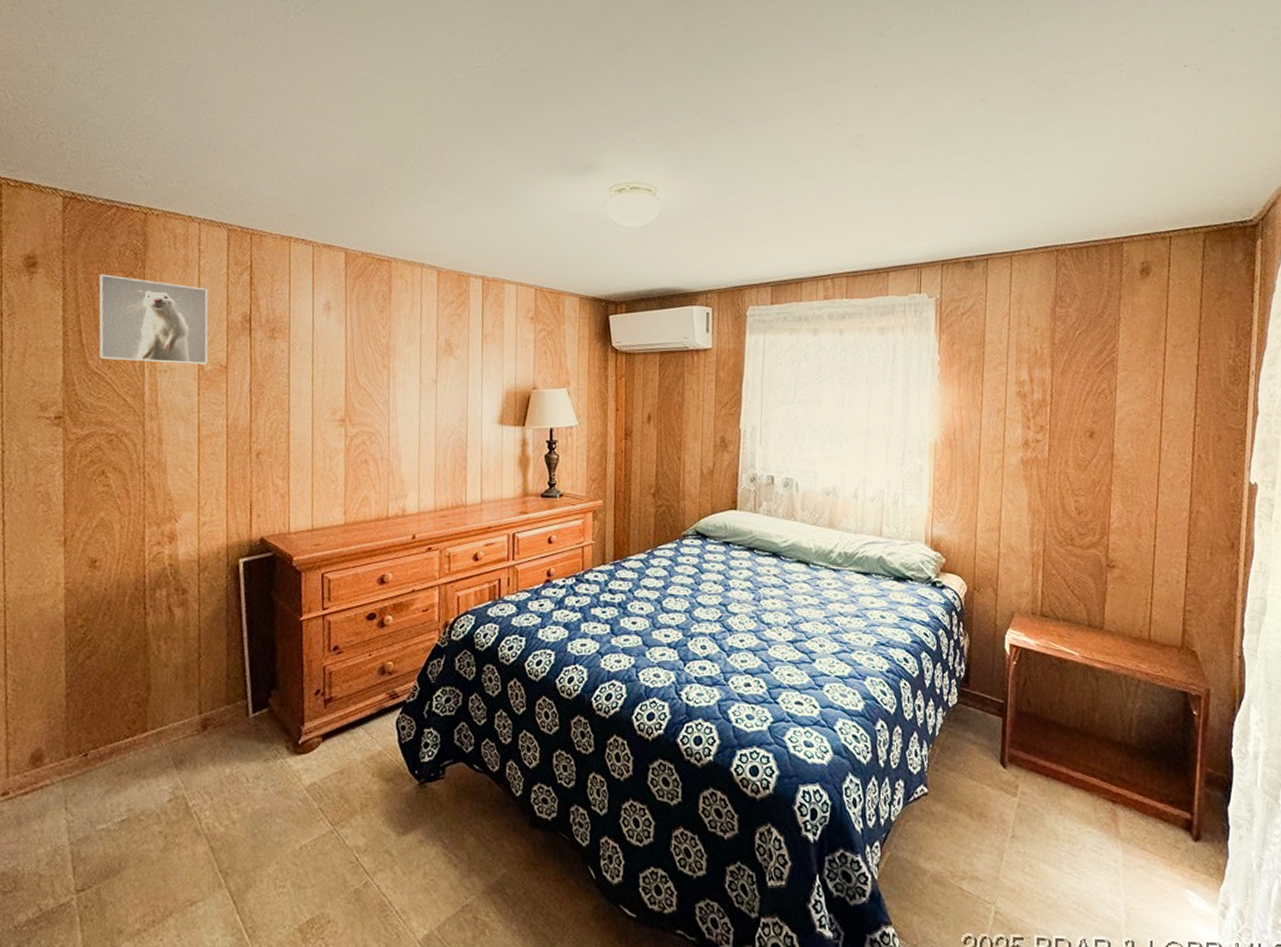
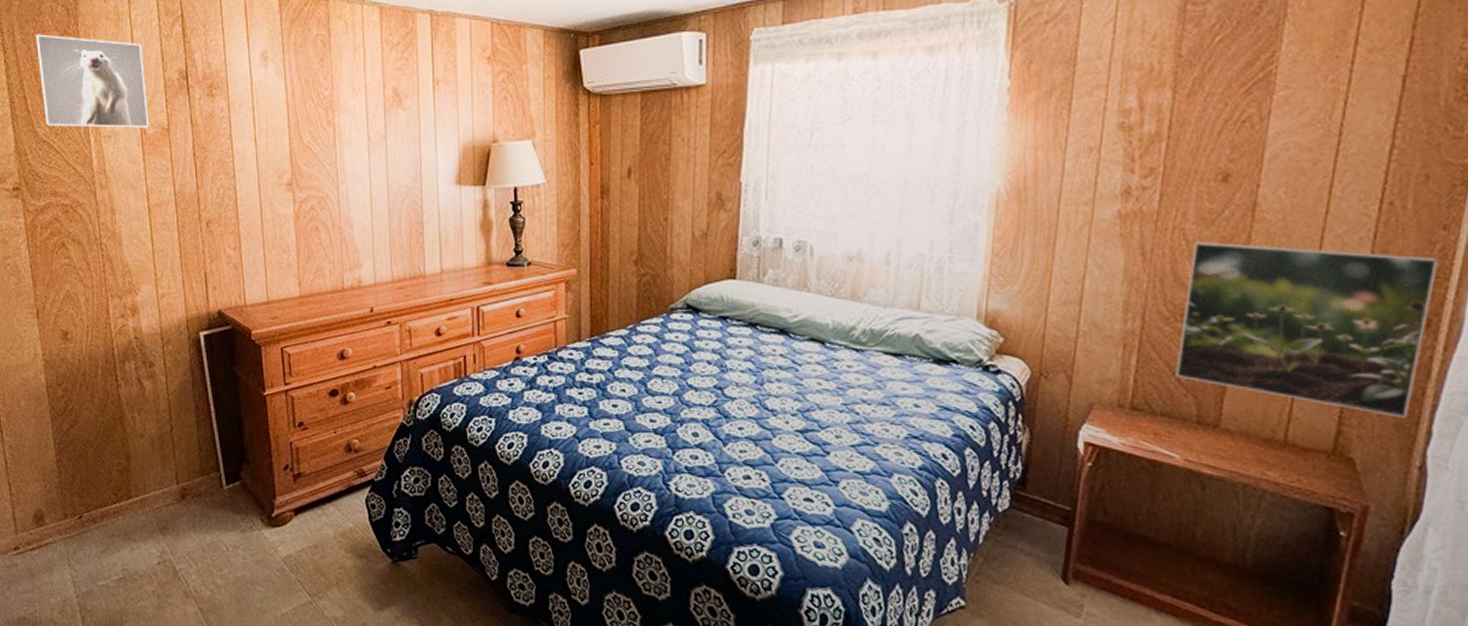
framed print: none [1070,483,1233,619] -> present [1176,242,1438,419]

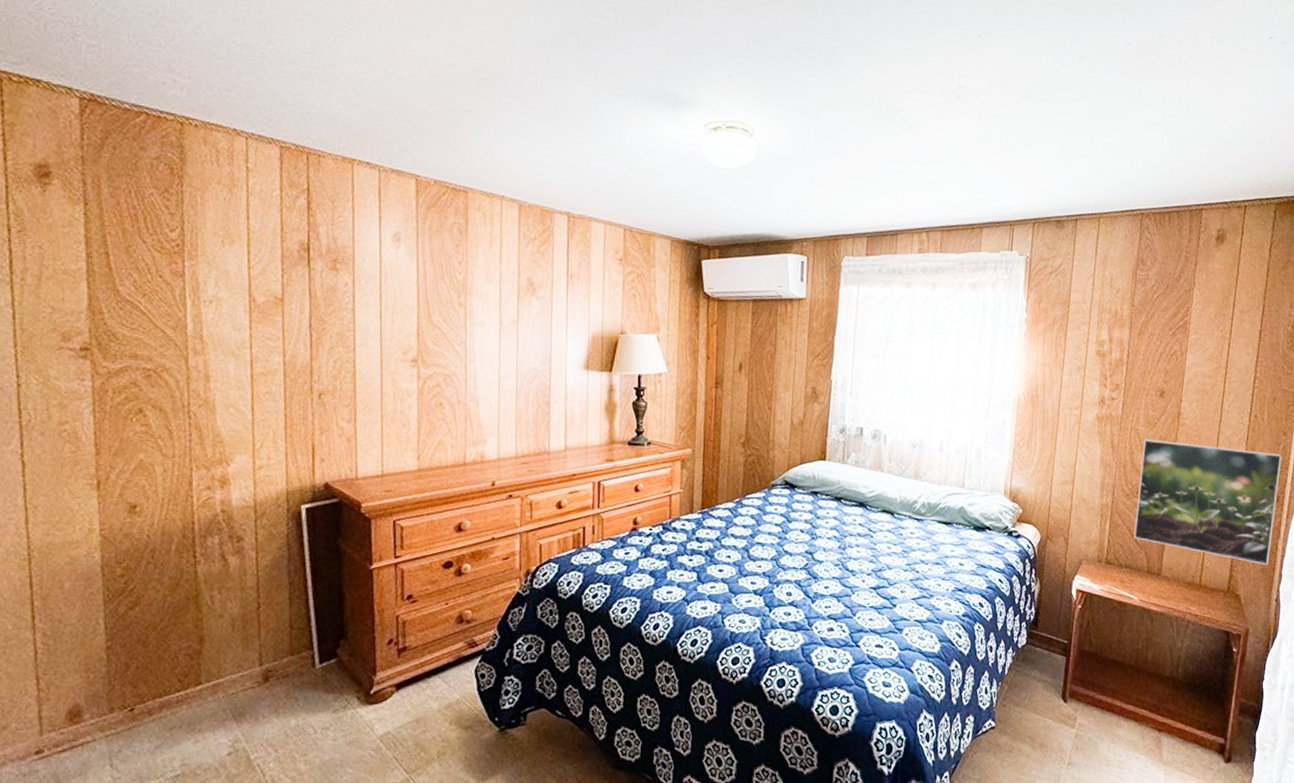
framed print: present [36,34,149,128] -> none [127,189,260,296]

